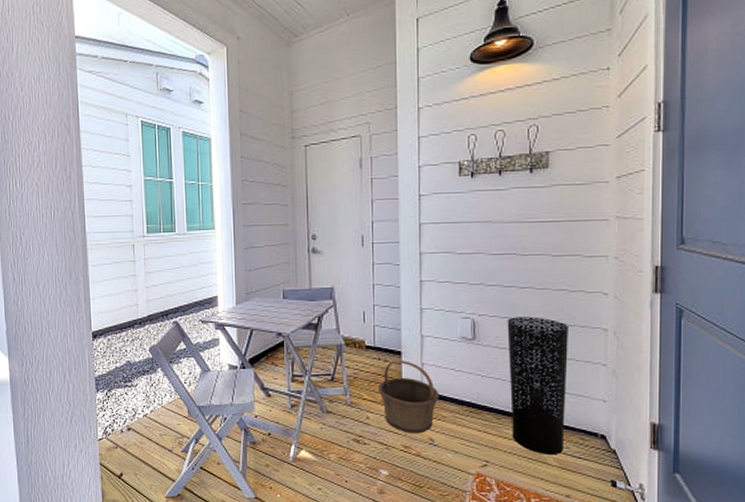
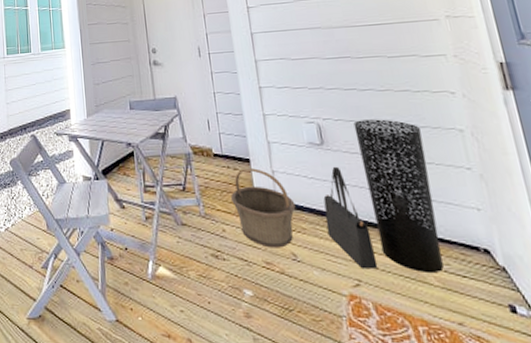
tote bag: none [465,360,506,451] -> present [323,166,378,268]

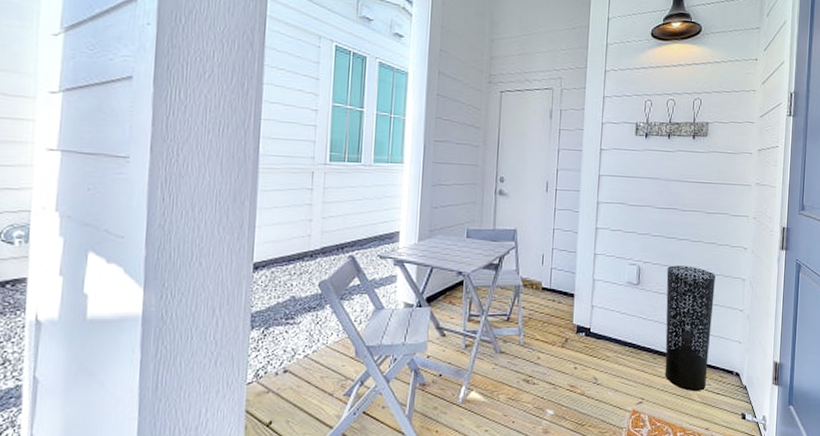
basket: present [231,168,296,248] -> none [551,302,606,373]
tote bag: present [323,166,378,268] -> none [626,304,660,389]

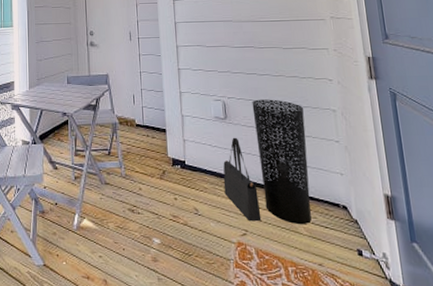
tote bag: none [626,304,660,389] -> present [223,137,262,221]

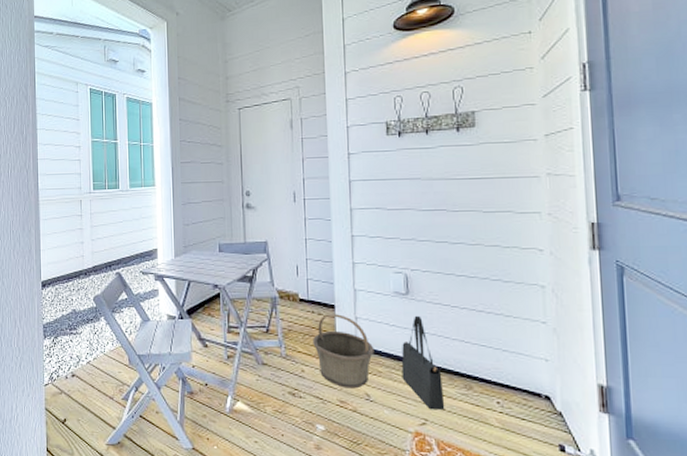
basket: none [148,137,201,204] -> present [313,314,375,389]
umbrella stand: present [252,99,312,224] -> none [440,272,506,415]

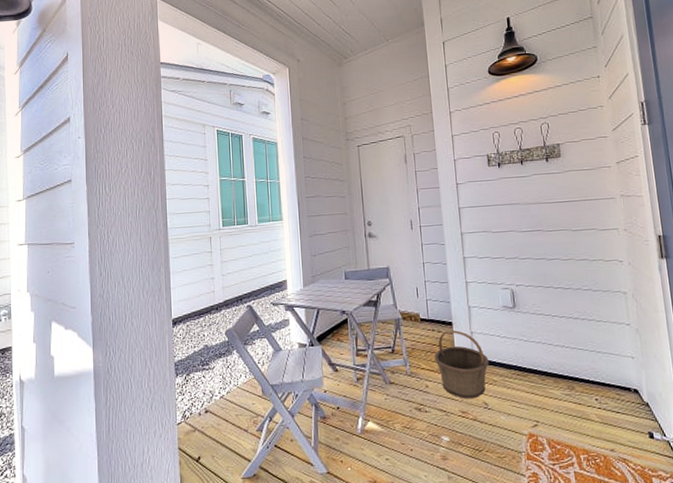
tote bag: present [401,315,445,409] -> none [512,326,553,411]

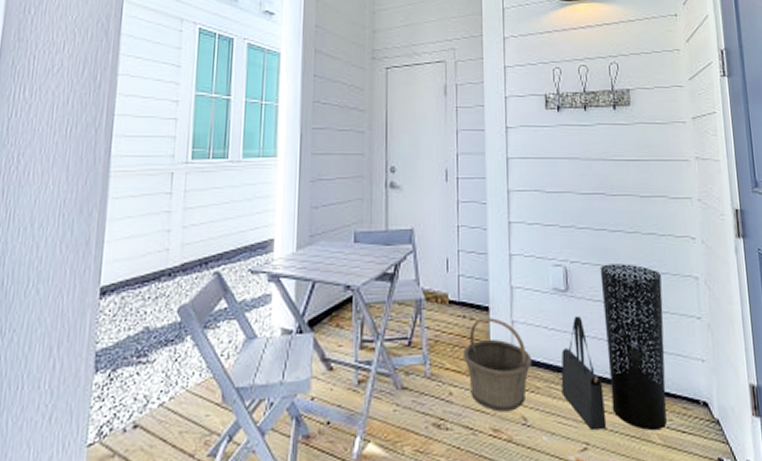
tote bag: none [512,326,553,411] -> present [561,316,607,429]
umbrella stand: none [541,284,603,411] -> present [600,264,667,430]

